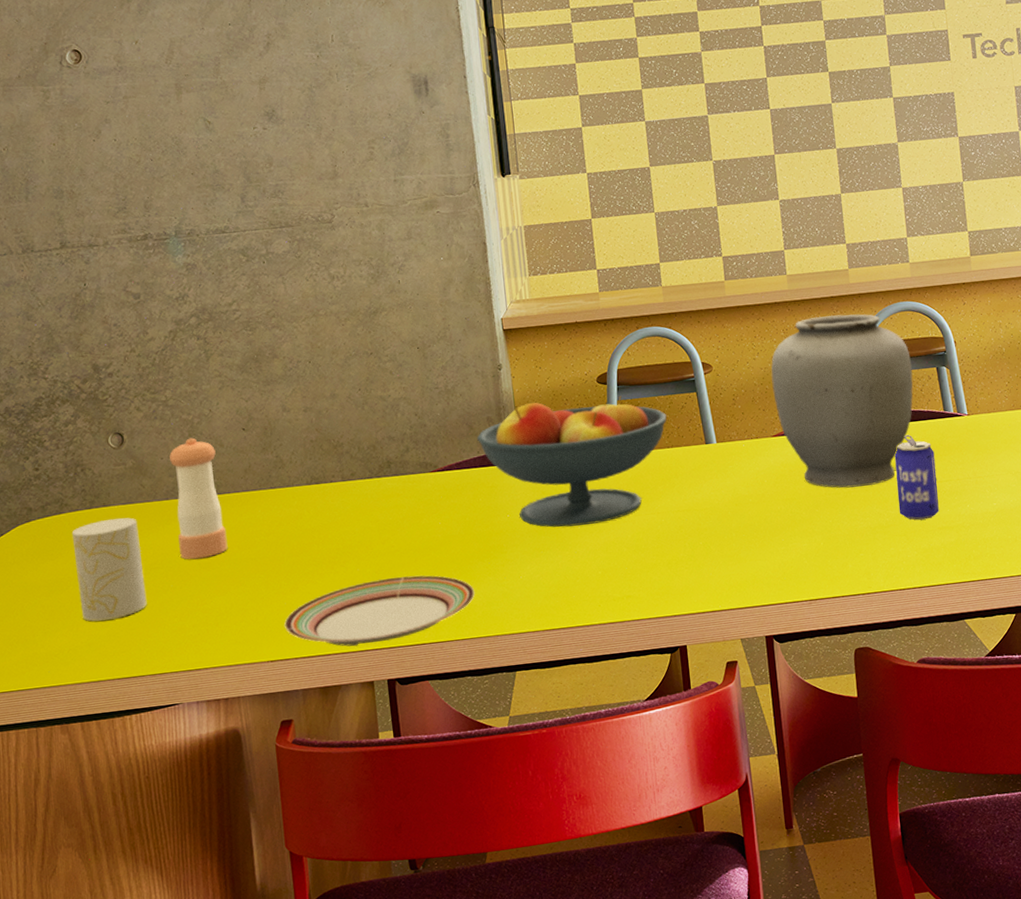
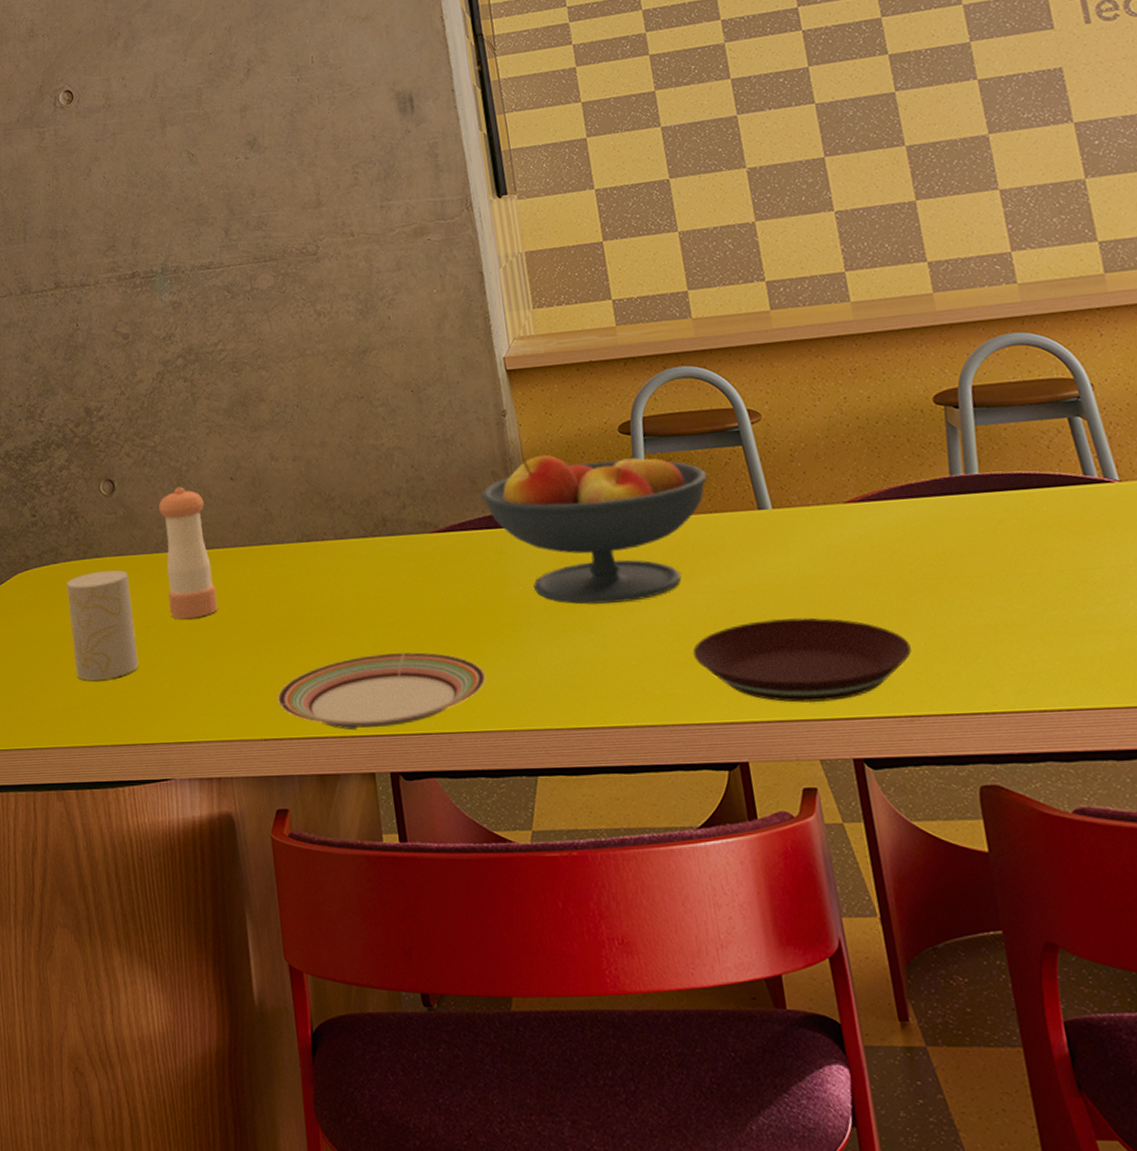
plate: none [648,528,813,596] -> present [692,617,912,703]
vase: present [771,314,913,488] -> none [837,349,1038,572]
beer can: present [894,434,939,520] -> none [1016,505,1088,619]

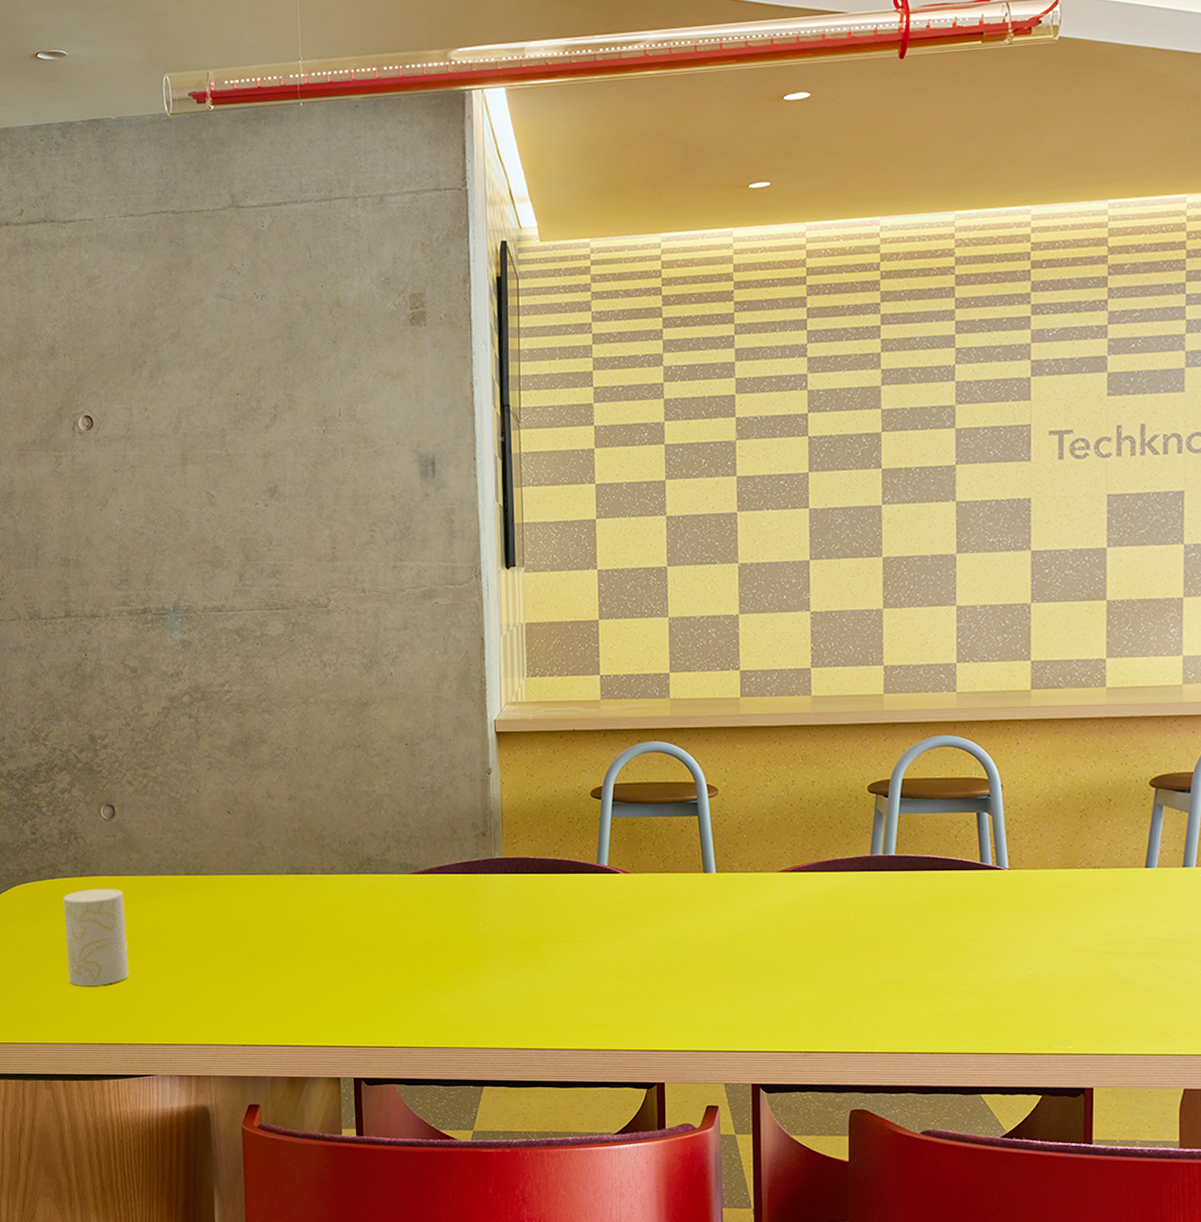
pepper shaker: present [158,486,218,620] -> none [156,816,208,937]
plate: present [278,652,486,731] -> none [257,977,447,1041]
fruit bowl: present [480,448,707,605] -> none [460,811,663,945]
plate: present [692,617,912,703] -> none [630,966,814,1038]

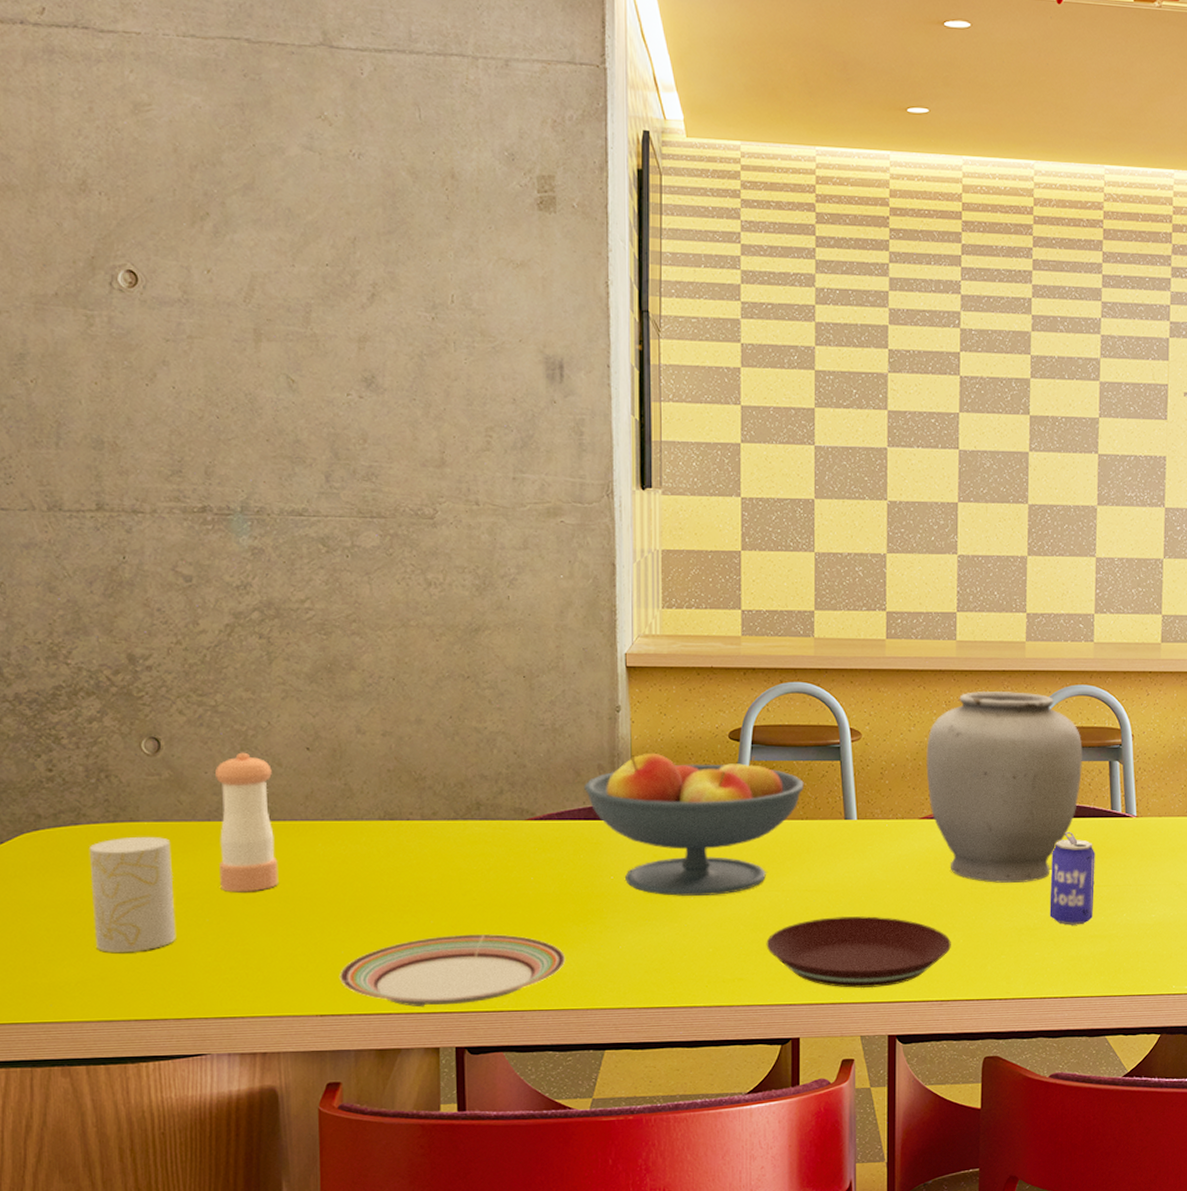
pepper shaker: none [156,816,208,937] -> present [214,752,279,893]
plate: none [257,977,447,1041] -> present [340,934,566,1008]
fruit bowl: none [460,811,663,945] -> present [583,752,804,896]
plate: none [630,966,814,1038] -> present [766,916,951,989]
vase: none [784,744,949,937] -> present [926,690,1083,884]
beer can: none [916,884,964,980] -> present [1049,831,1095,925]

